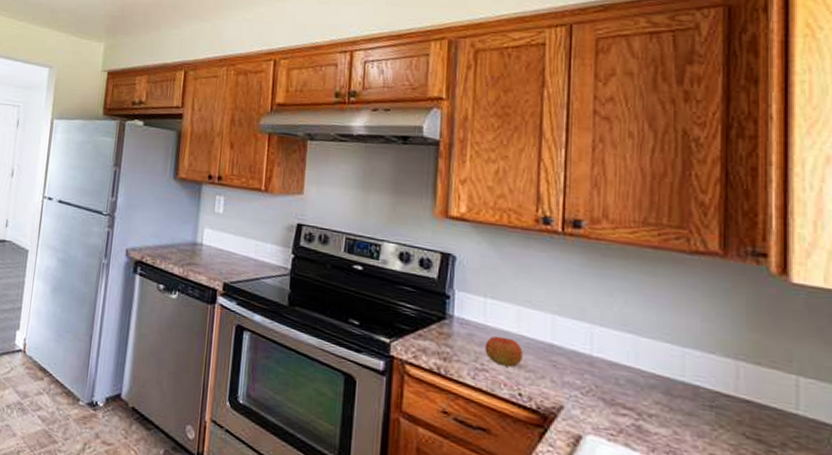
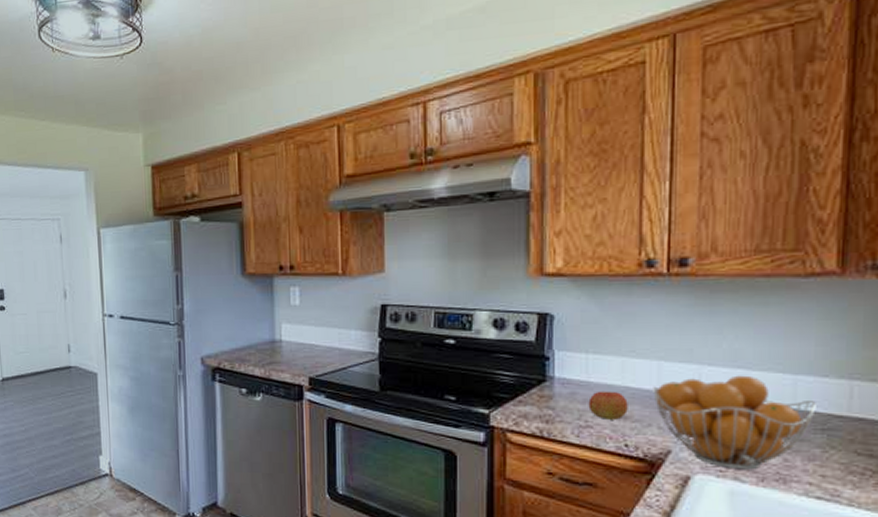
fruit basket: none [547,336,704,438] -> present [653,375,816,470]

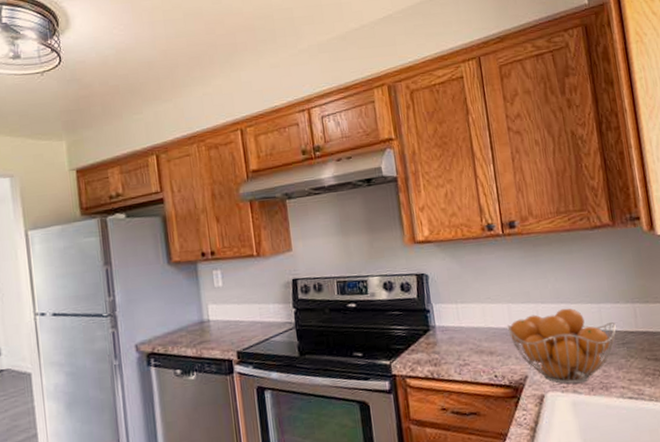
apple: present [588,391,628,420] -> none [463,332,493,357]

